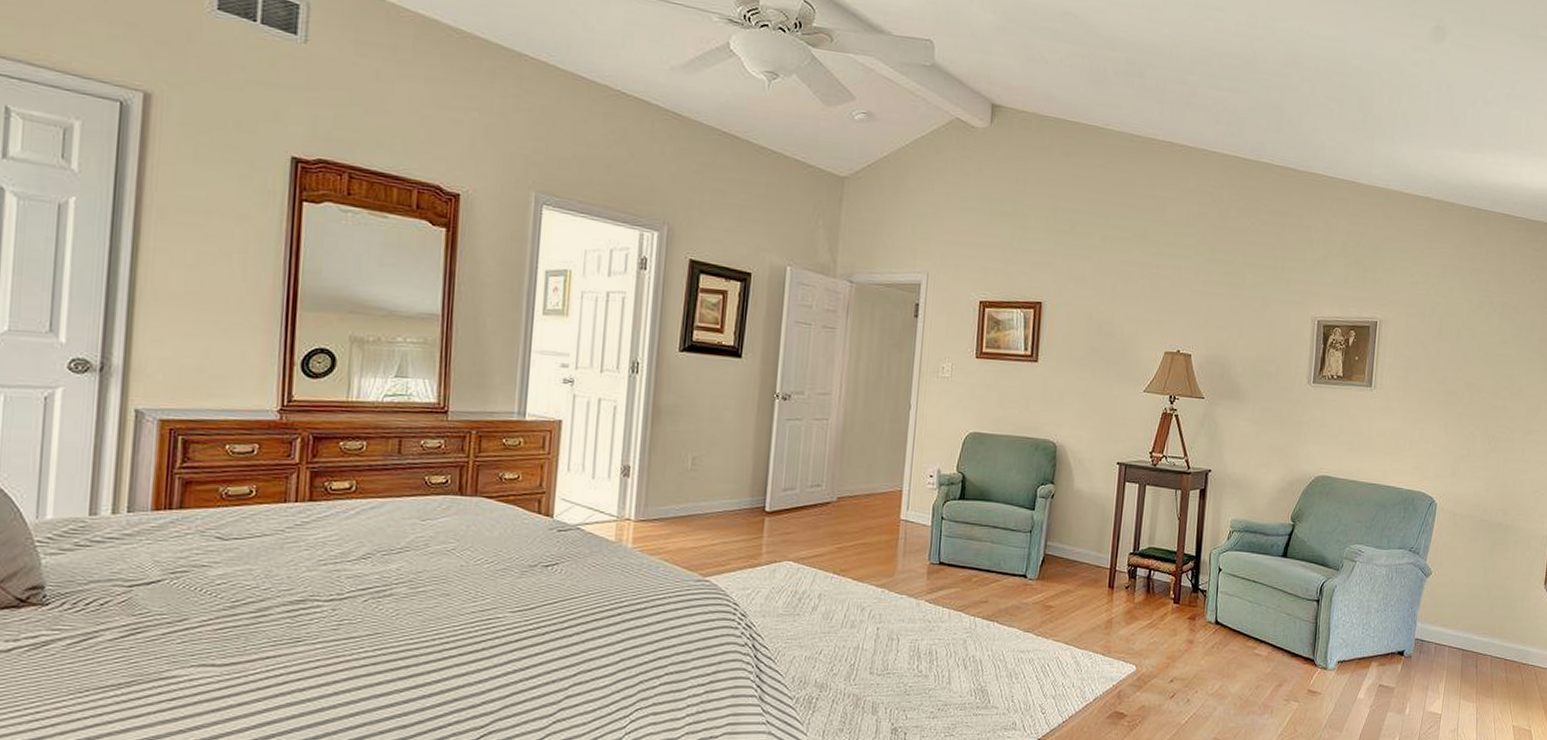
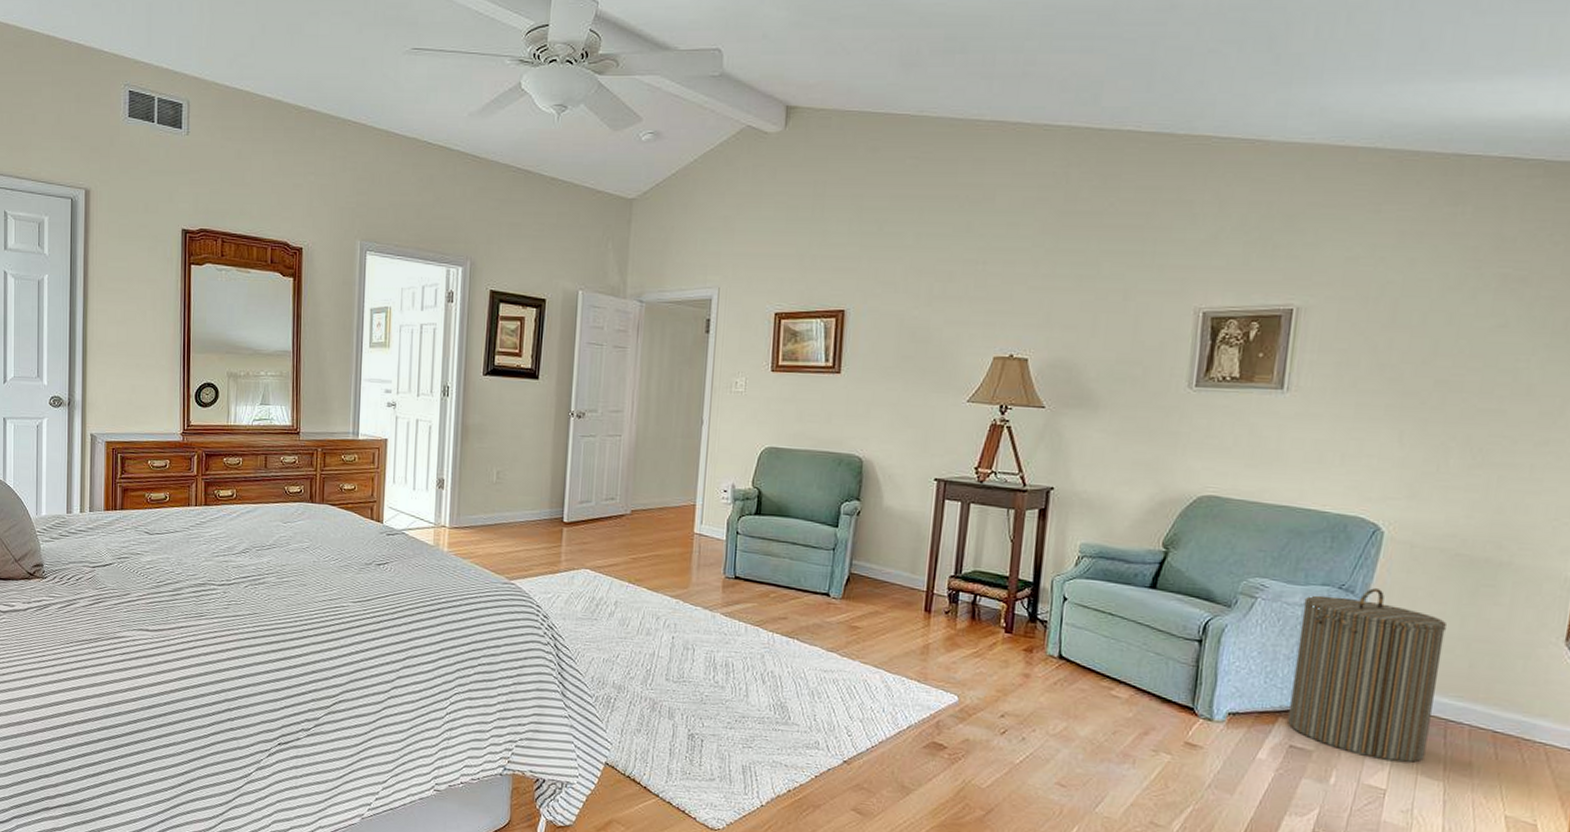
laundry hamper: none [1378,550,1476,691] -> present [1288,588,1447,763]

